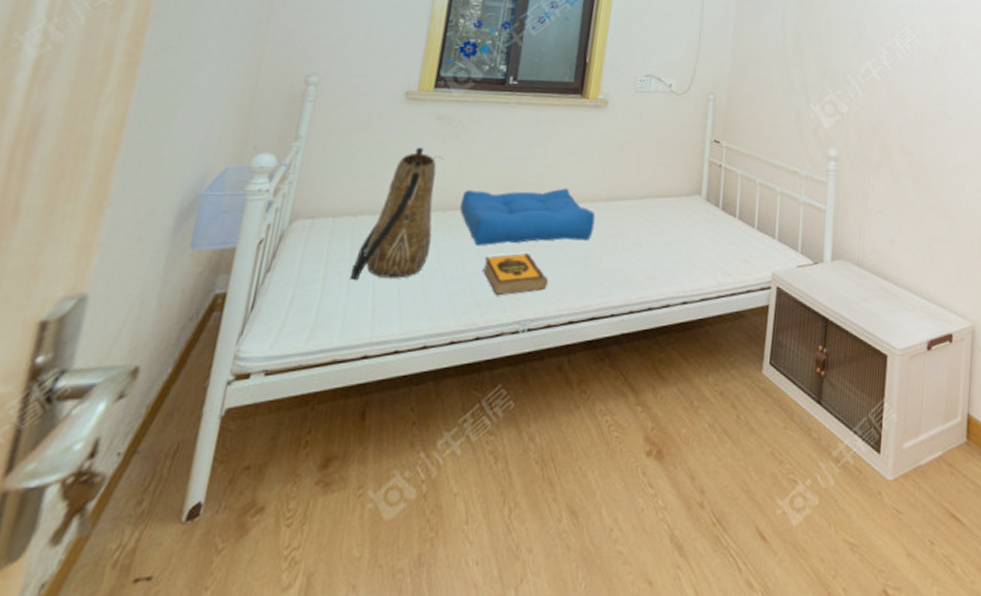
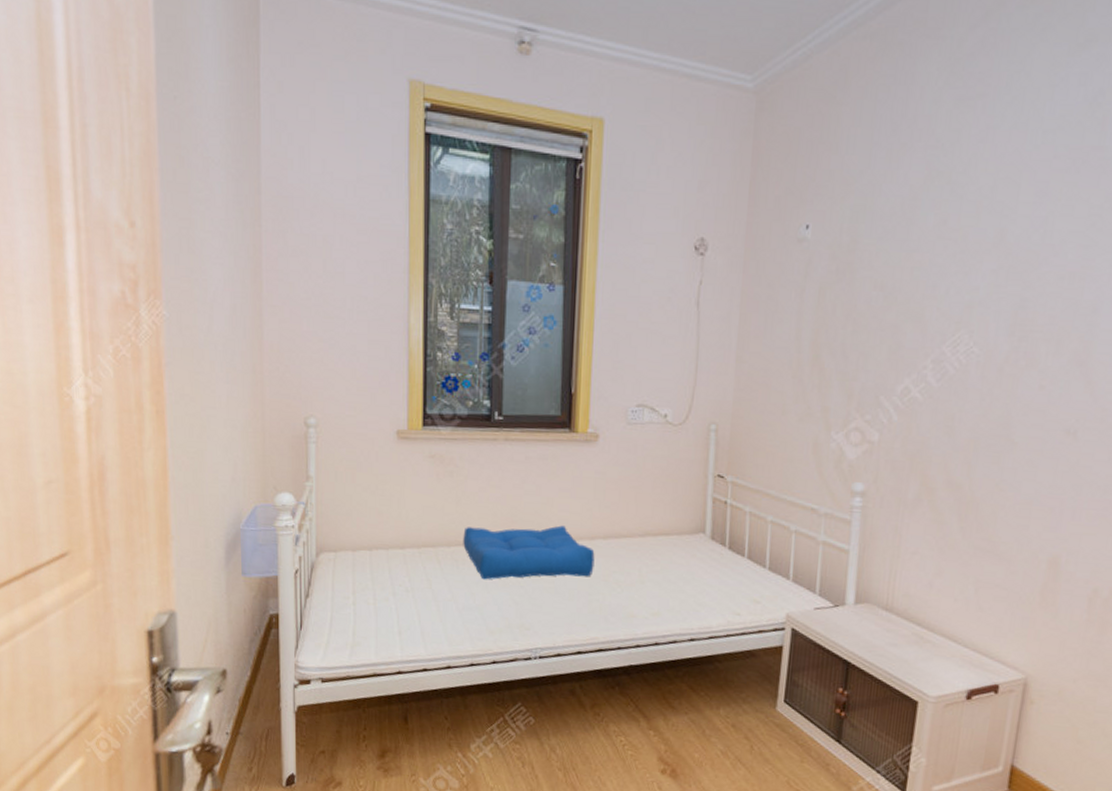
tote bag: present [351,146,444,281] -> none [376,485,442,608]
hardback book: present [483,252,549,296] -> none [492,586,555,626]

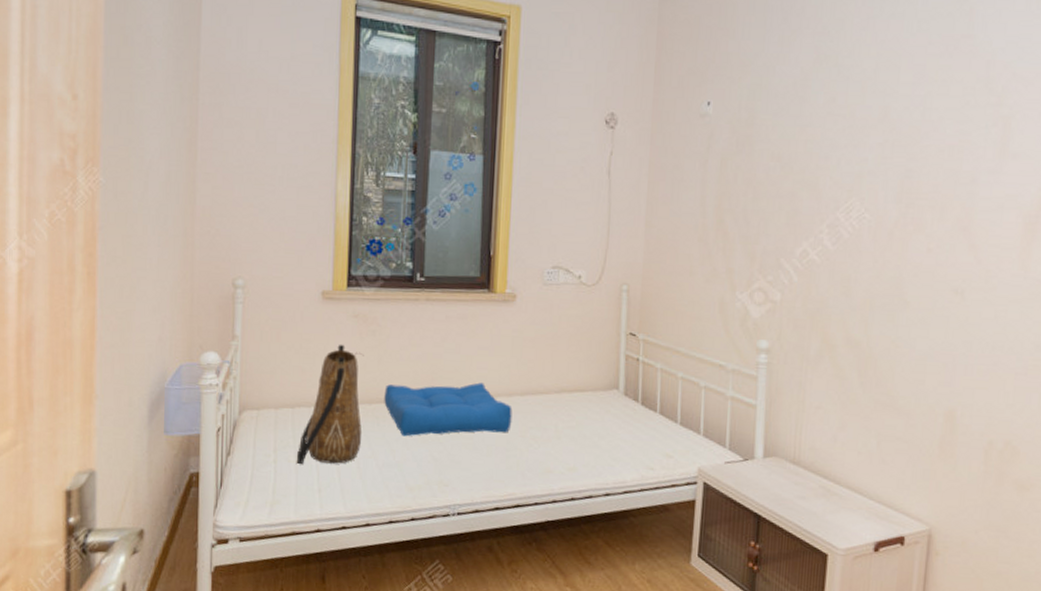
tote bag: none [376,485,442,608] -> present [297,344,364,465]

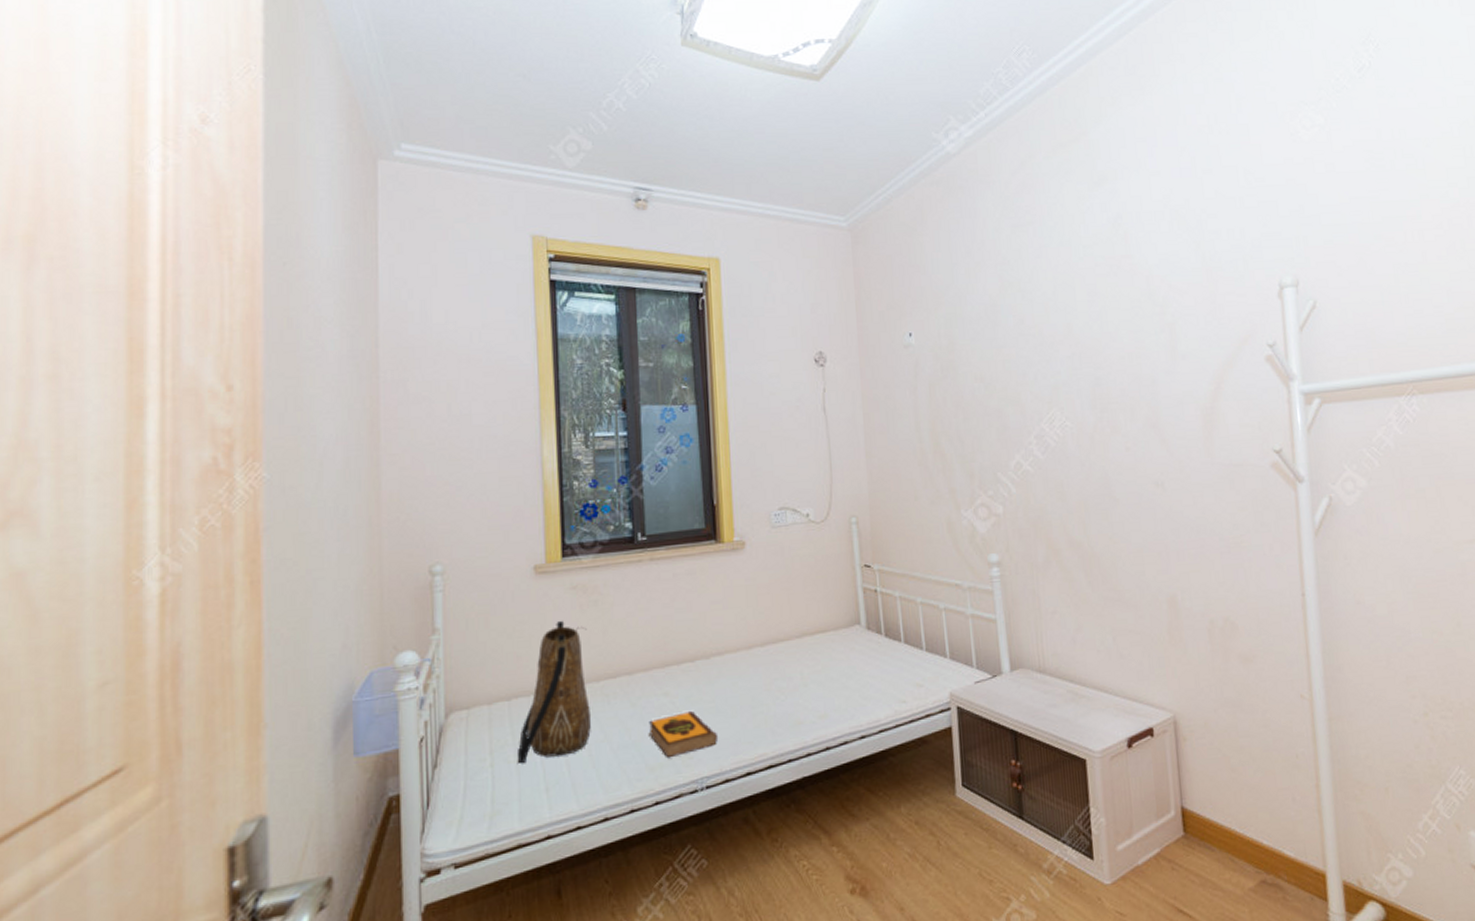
seat cushion: present [384,382,513,437] -> none [613,639,755,712]
hardback book: none [412,443,473,483] -> present [649,710,719,758]

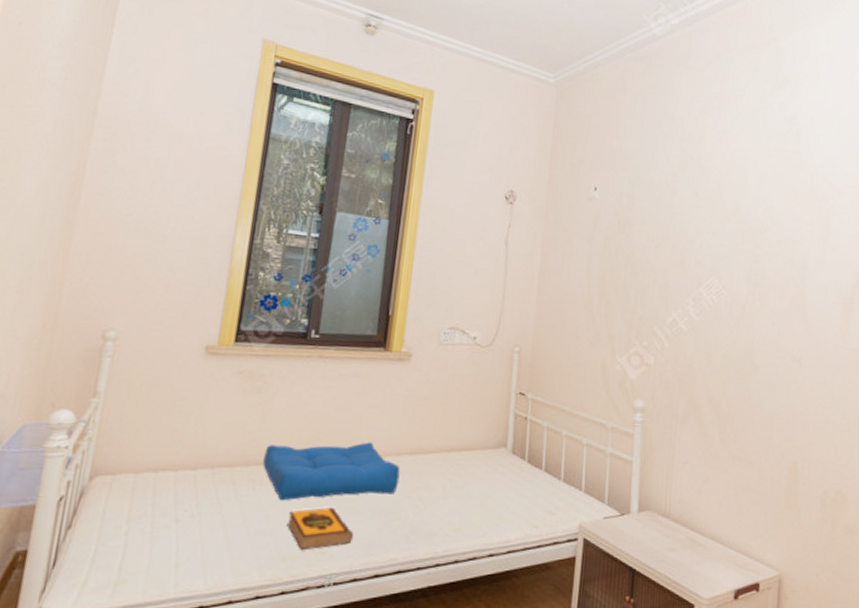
tote bag: present [518,620,592,765] -> none [153,401,246,537]
seat cushion: none [613,639,755,712] -> present [262,442,401,501]

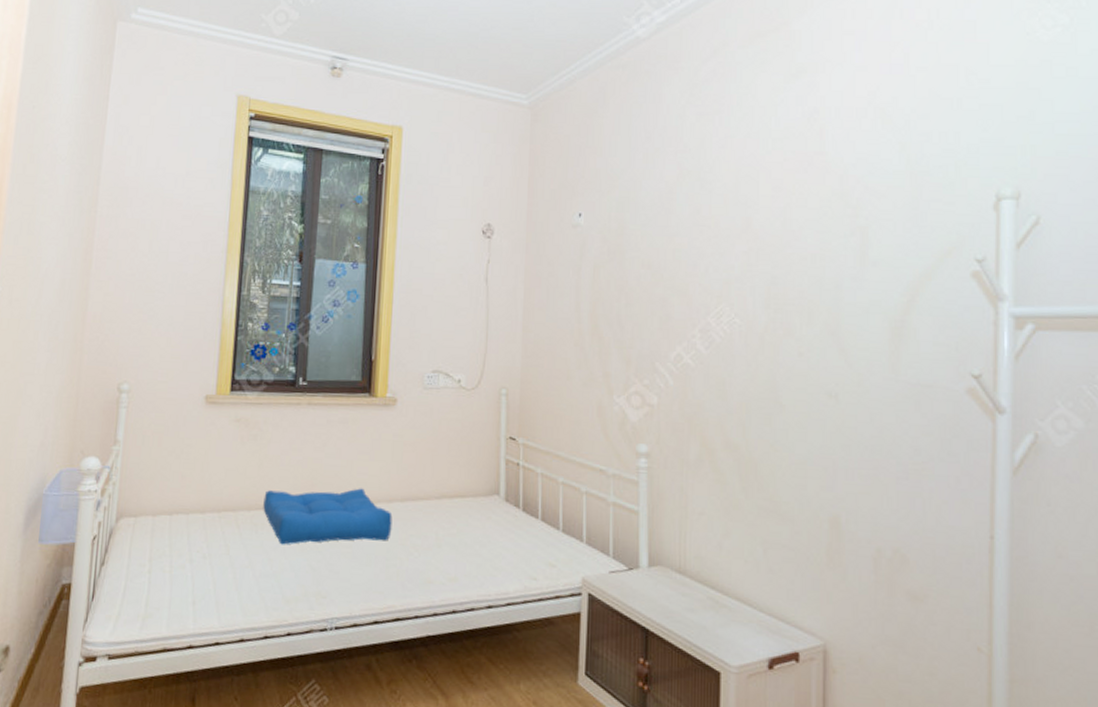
hardback book: present [288,506,354,551] -> none [289,551,352,594]

